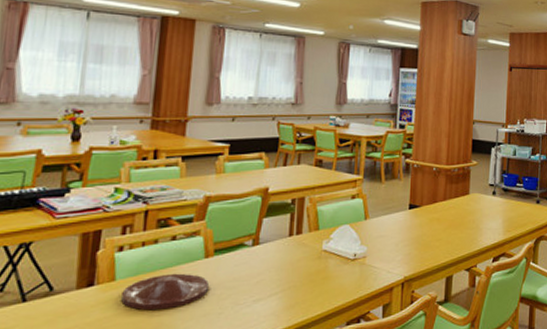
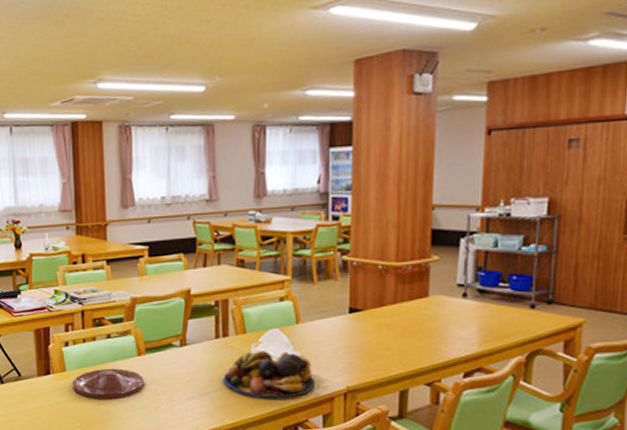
fruit bowl: none [293,246,378,294] -> present [223,351,315,399]

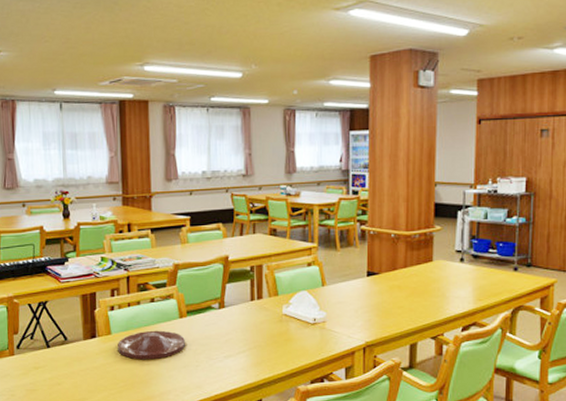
fruit bowl: present [223,351,315,399] -> none [257,311,338,355]

